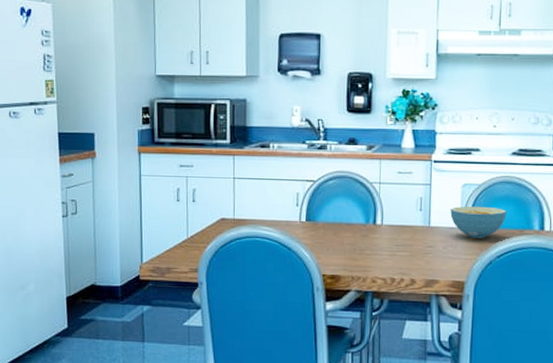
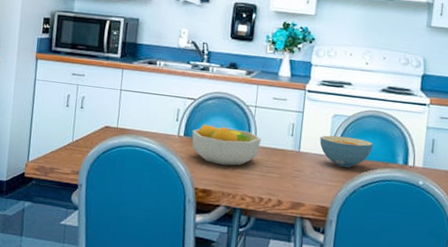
fruit bowl: none [314,206,388,249] -> present [192,124,261,166]

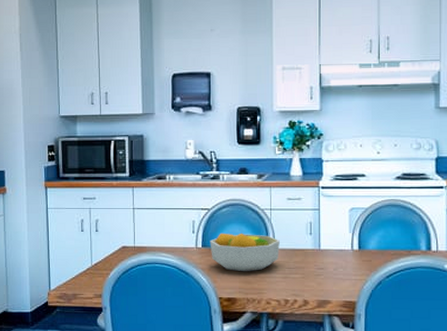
cereal bowl: present [319,135,373,168] -> none [339,228,393,259]

